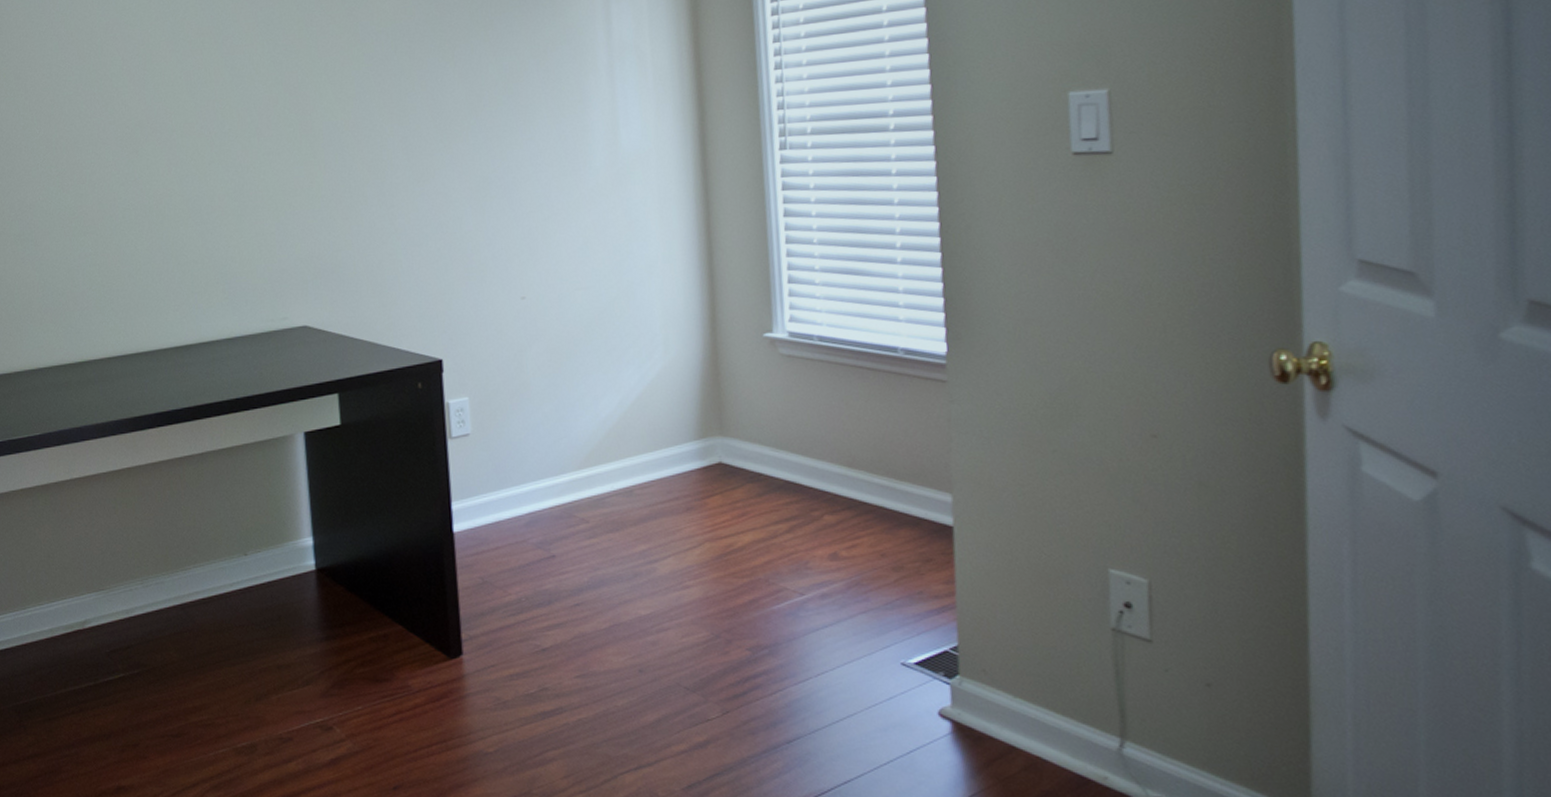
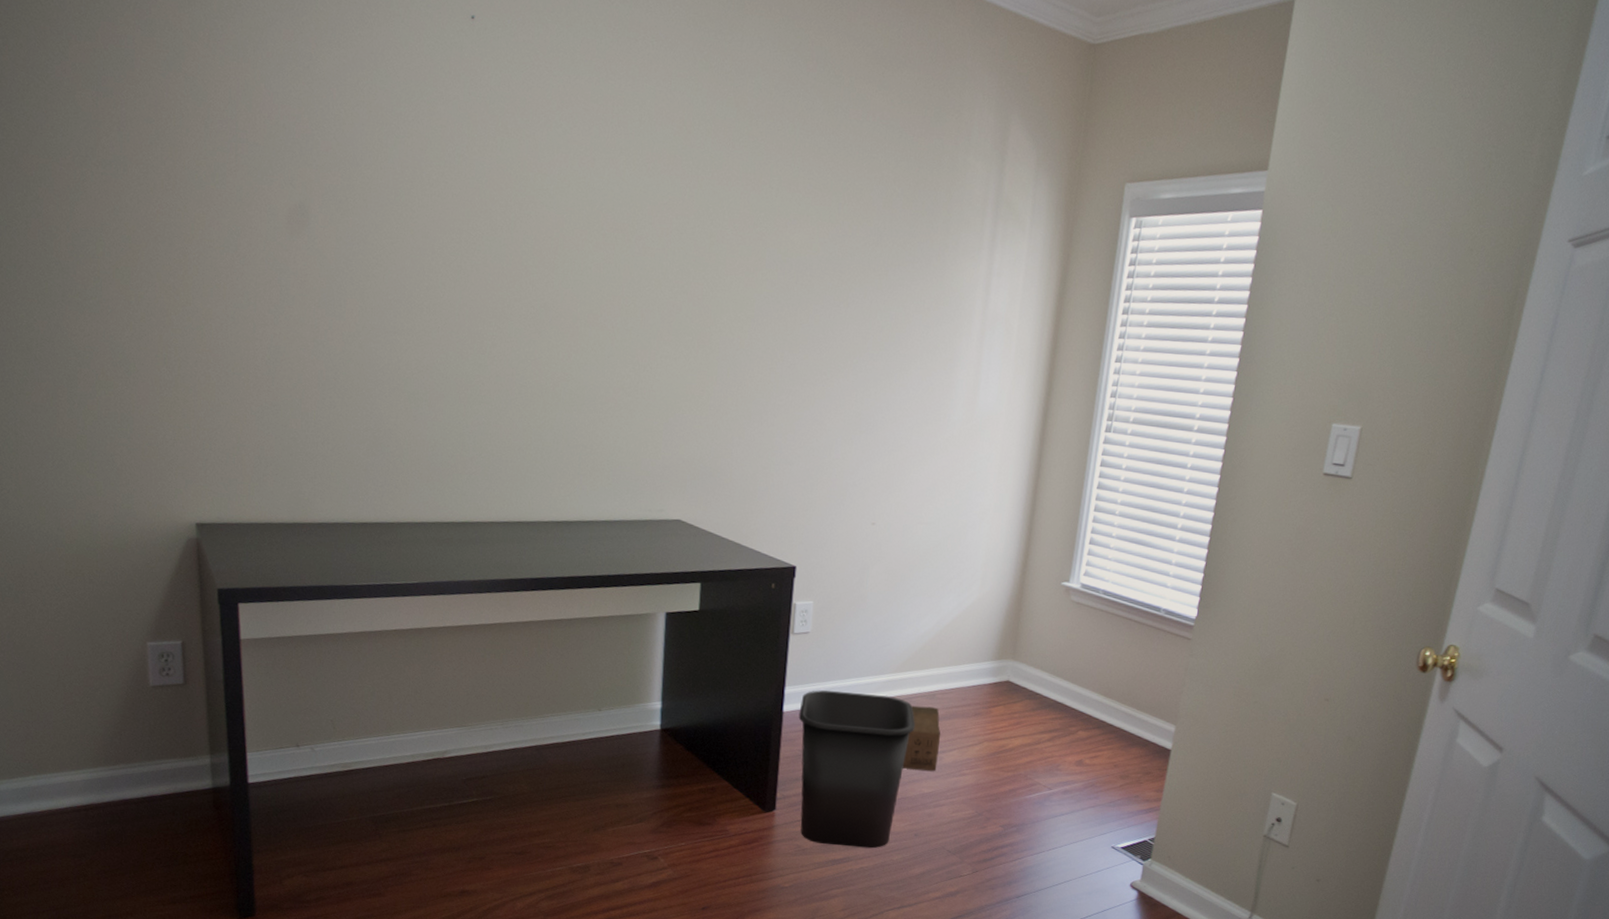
waste bin: none [472,499,616,694] -> present [798,690,916,848]
cardboard box: none [606,506,652,587] -> present [902,705,941,771]

